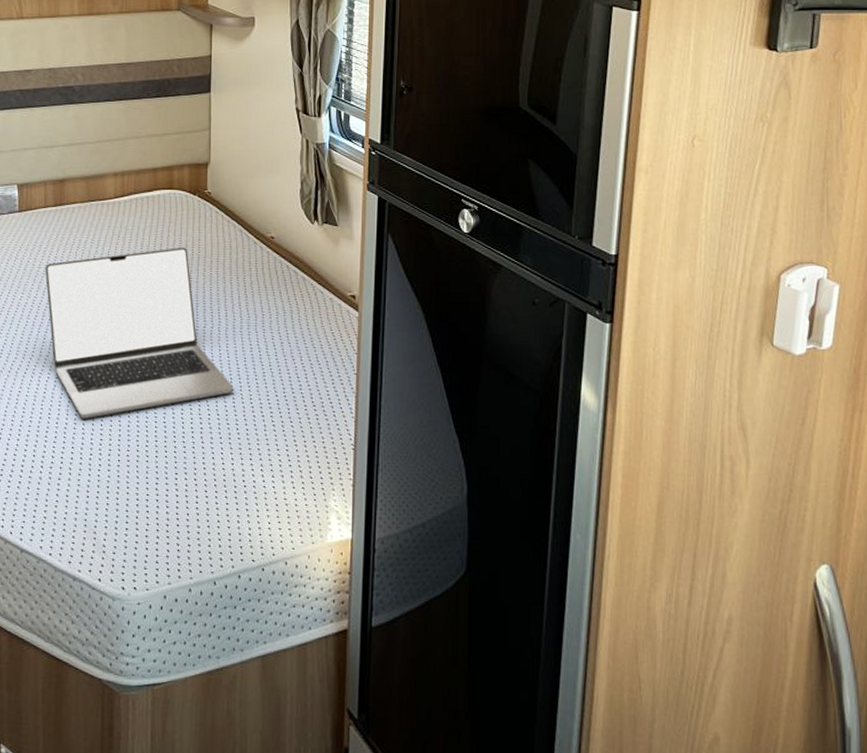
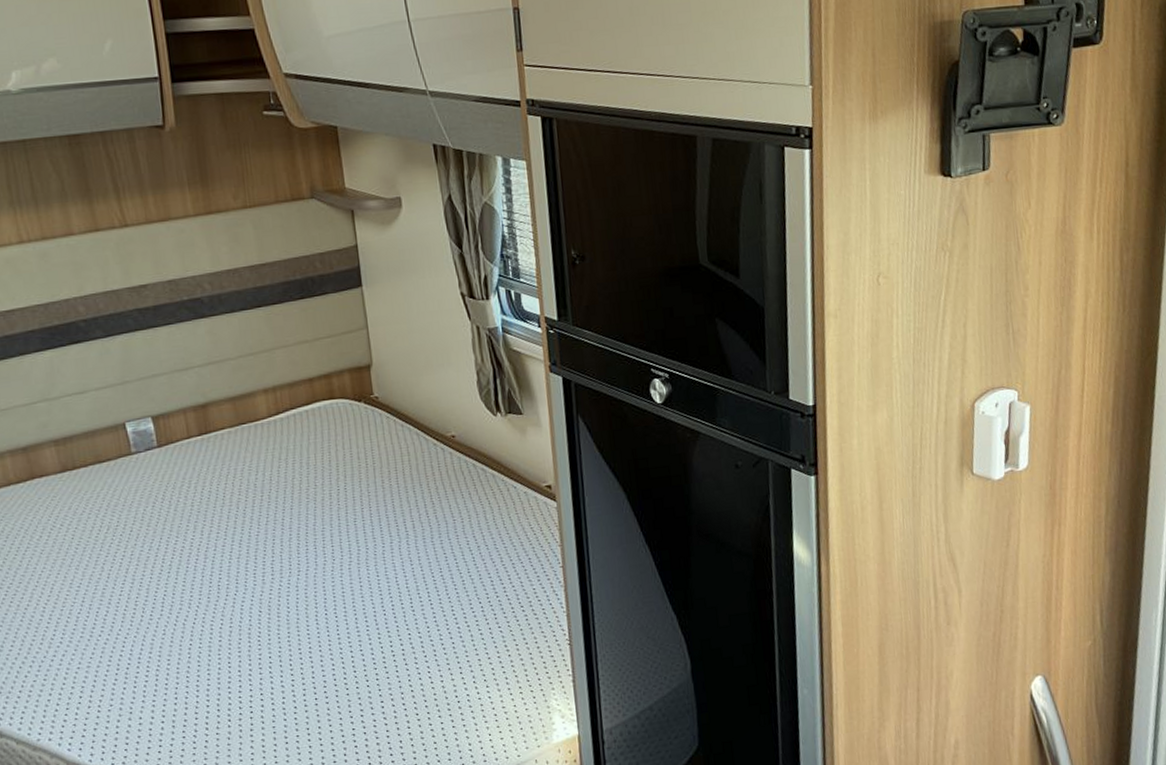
laptop: present [44,247,234,419] -> none [198,460,433,662]

